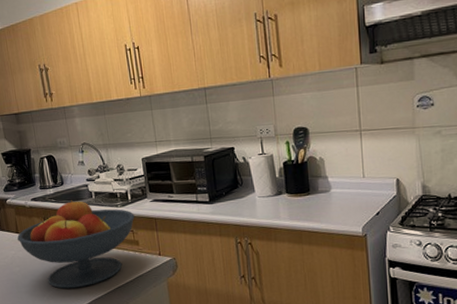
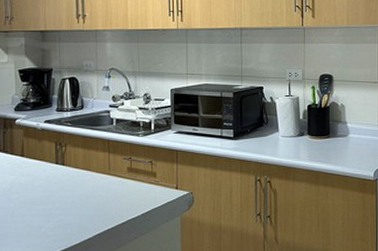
fruit bowl: present [17,200,135,289] -> none [22,125,156,220]

